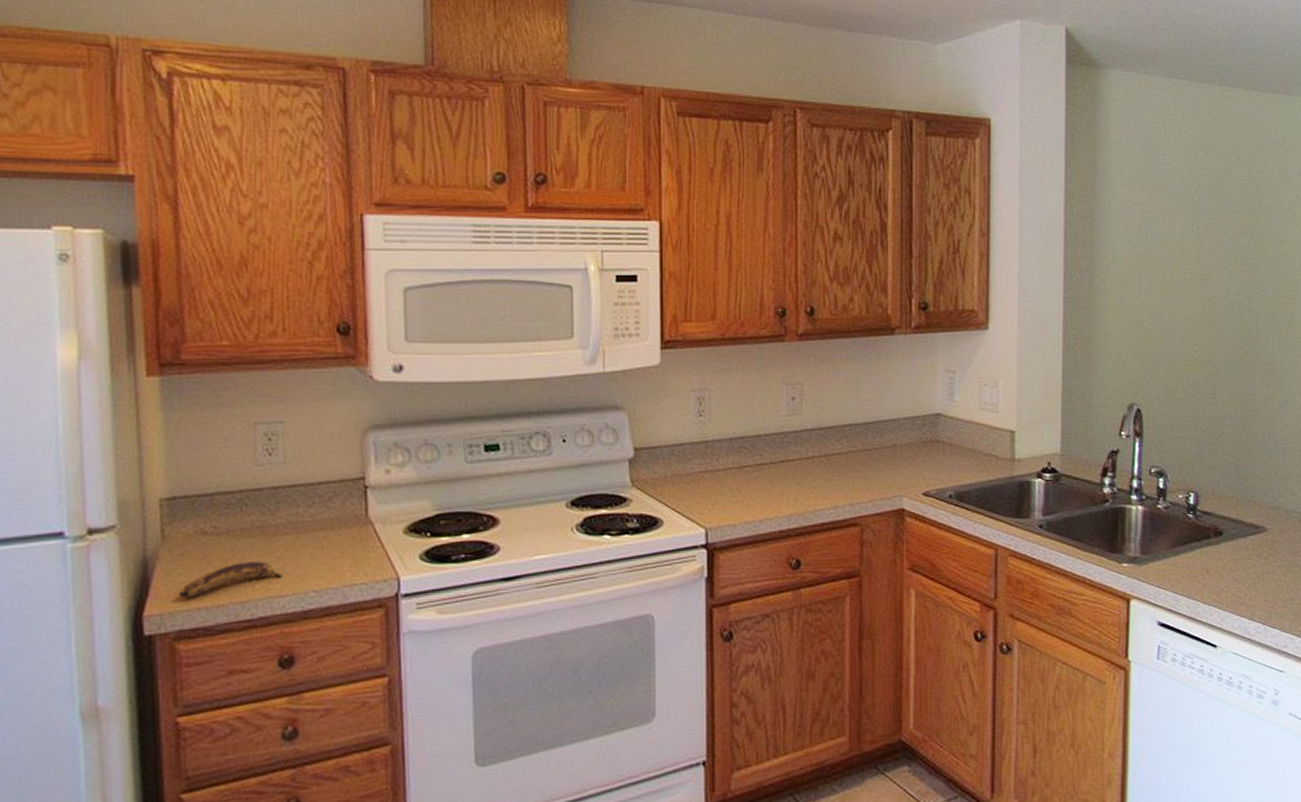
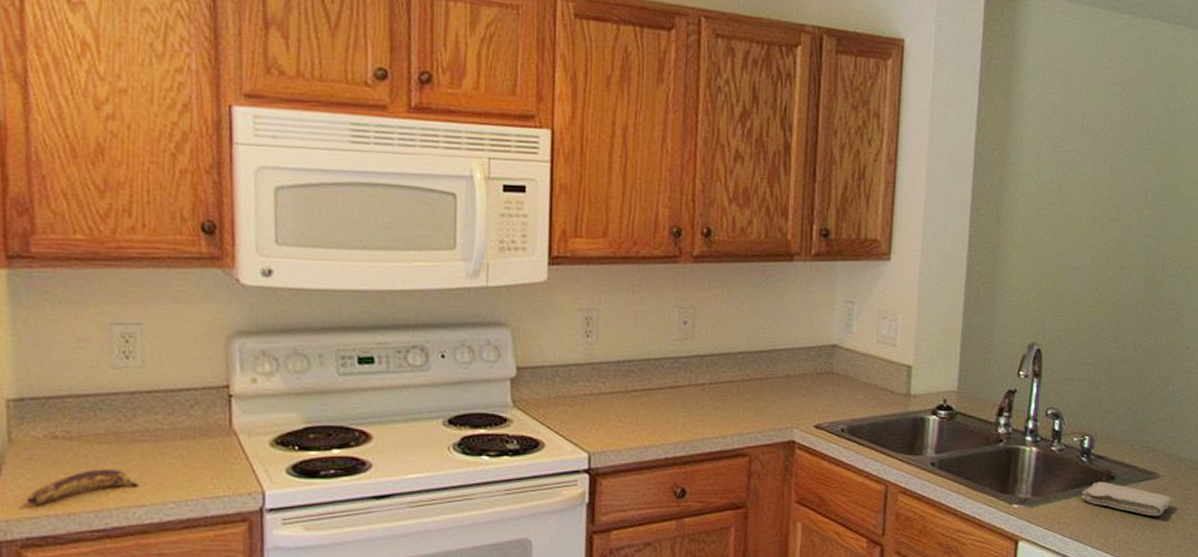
washcloth: none [1189,537,1282,570] -> present [1081,481,1172,516]

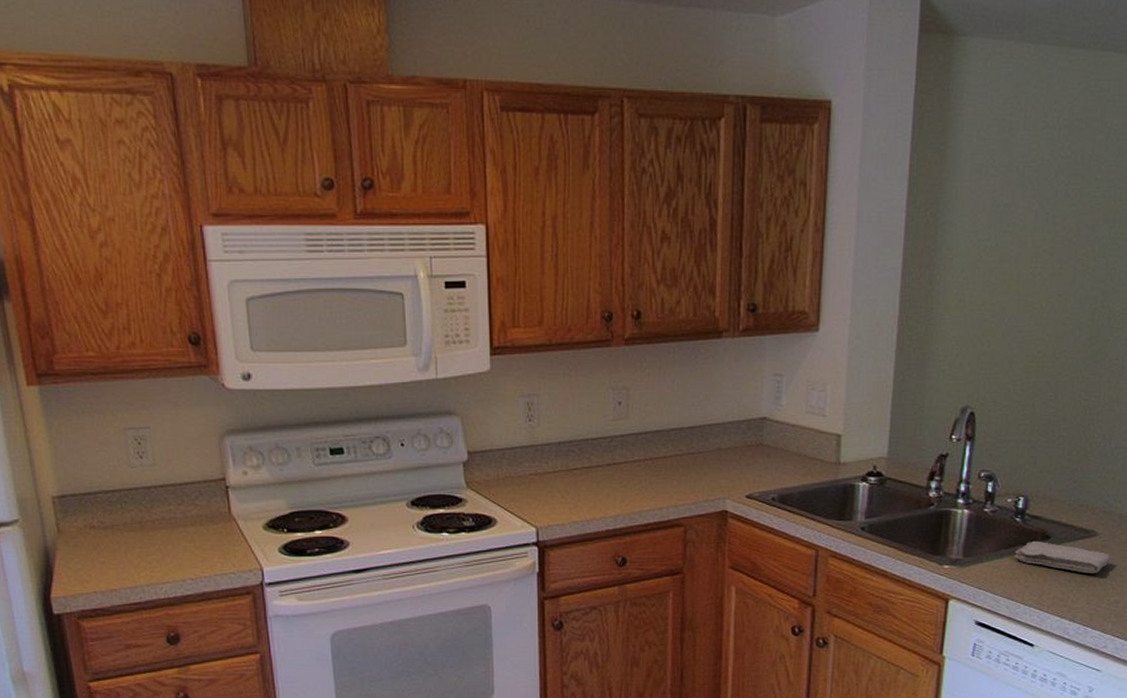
banana: present [26,469,139,505] -> none [77,552,163,583]

